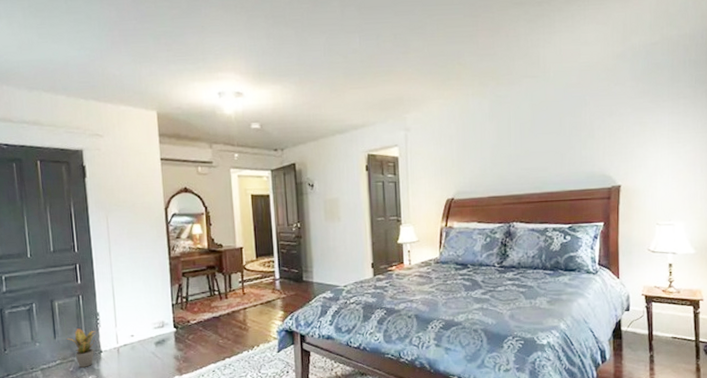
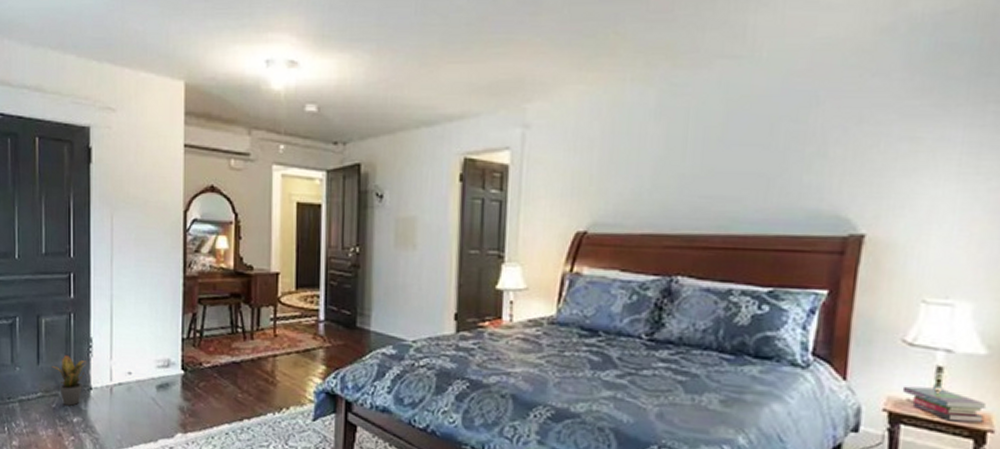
books: none [651,277,698,297] -> present [902,386,987,424]

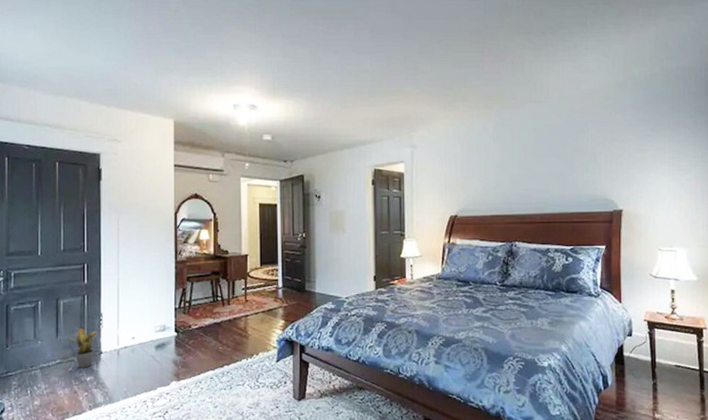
books: present [902,386,987,424] -> none [653,304,701,324]

